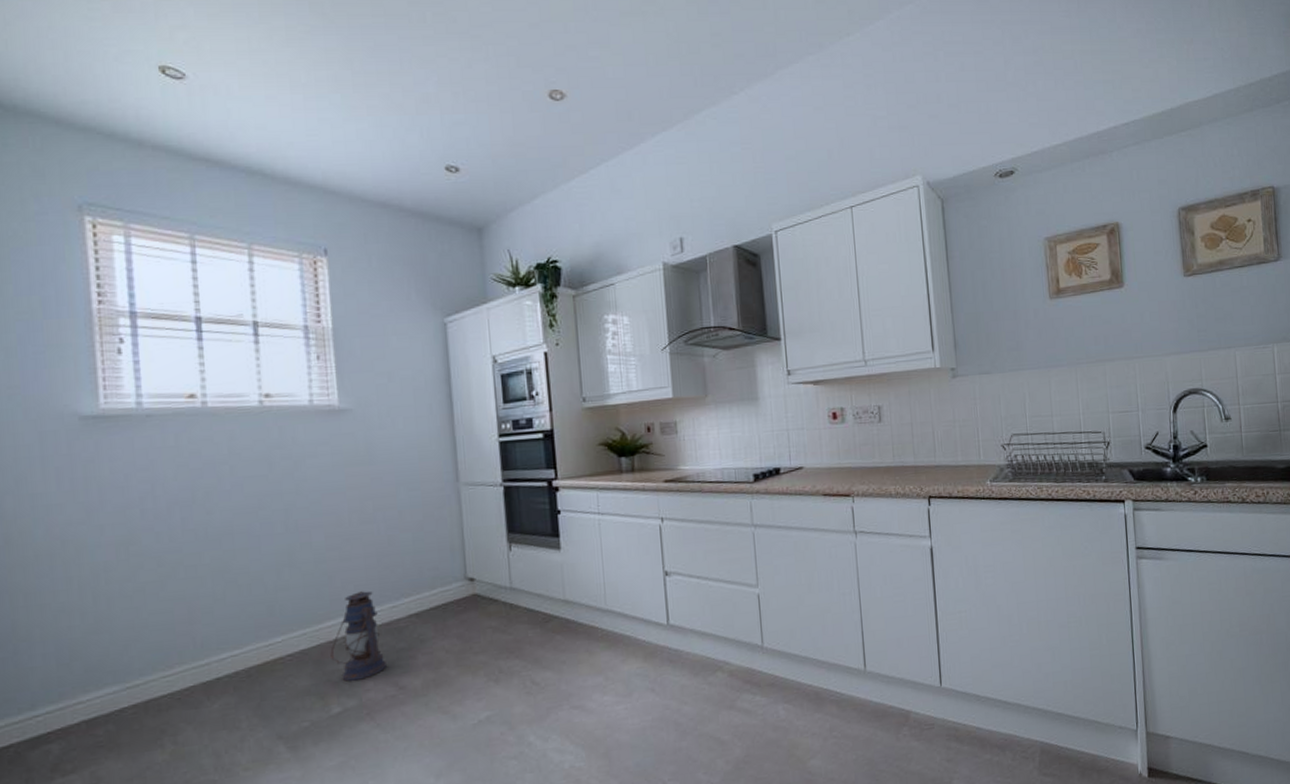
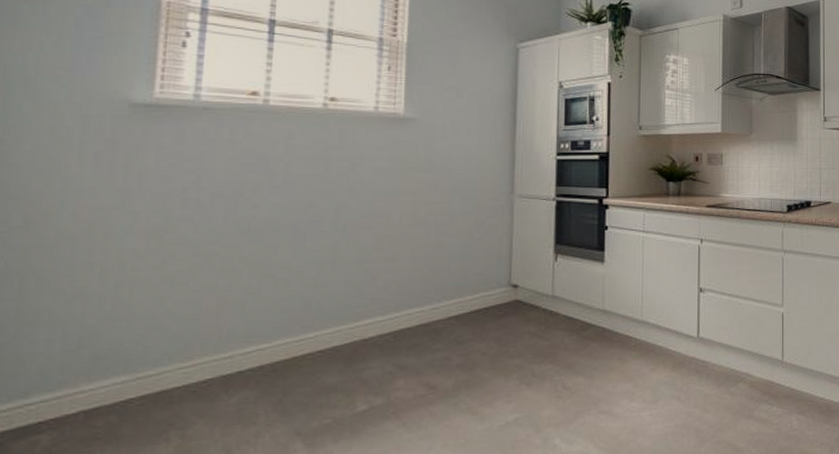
lantern: present [330,591,386,682] -> none [363,292,420,380]

